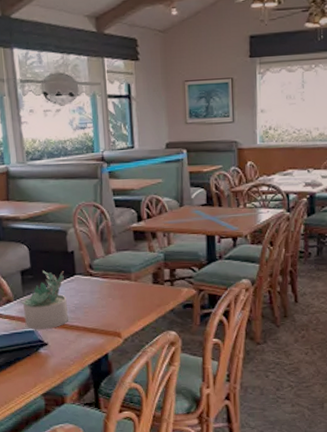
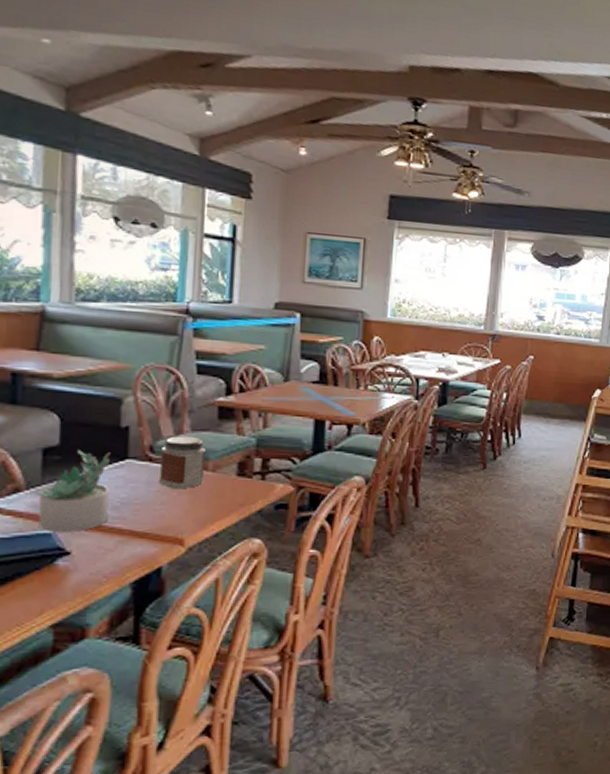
jar: none [96,255,129,296] -> present [158,436,207,489]

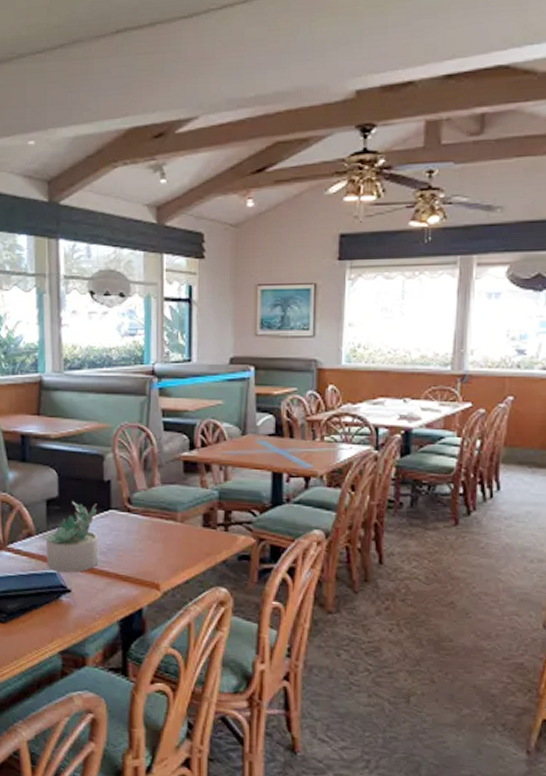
jar: present [158,436,207,489] -> none [136,489,175,538]

